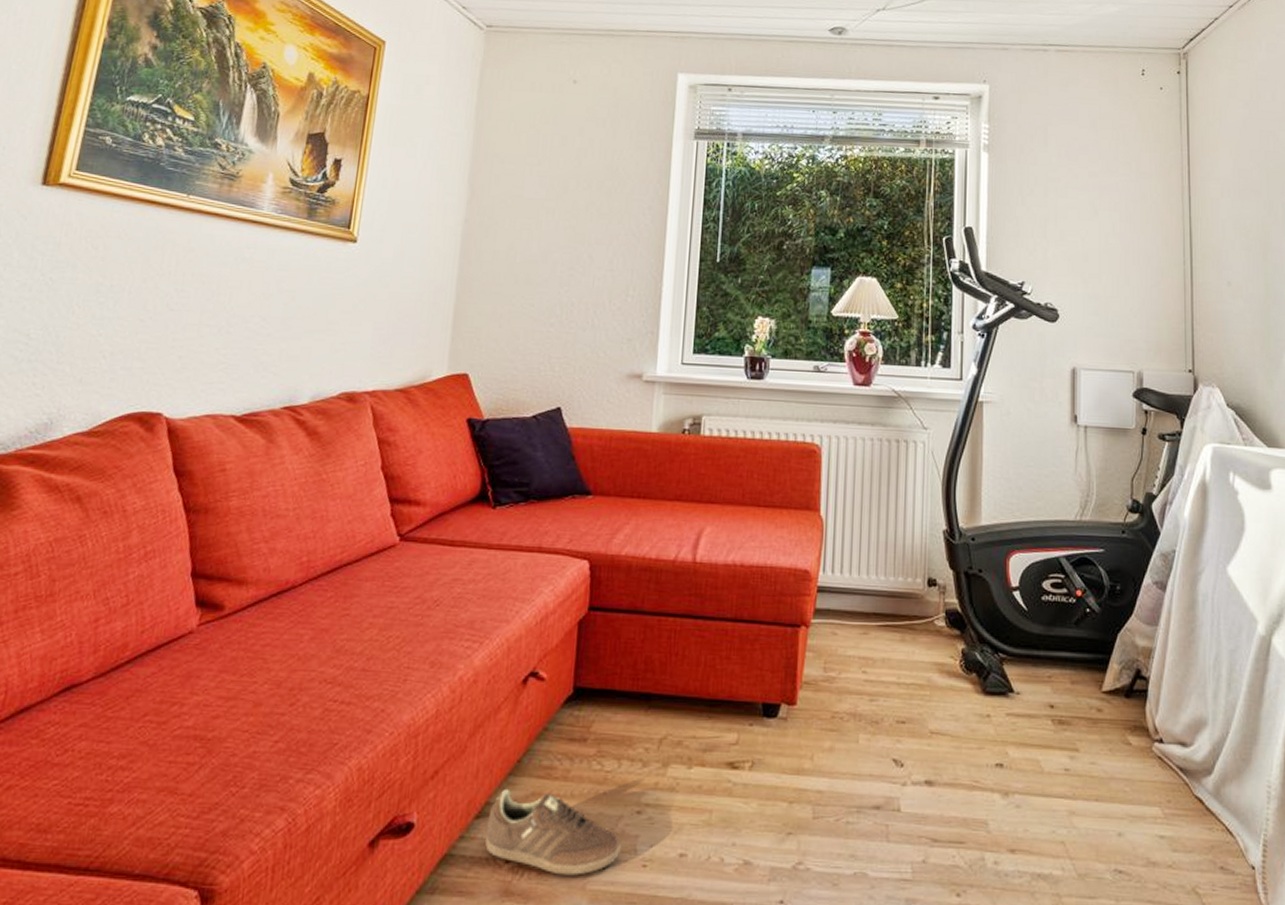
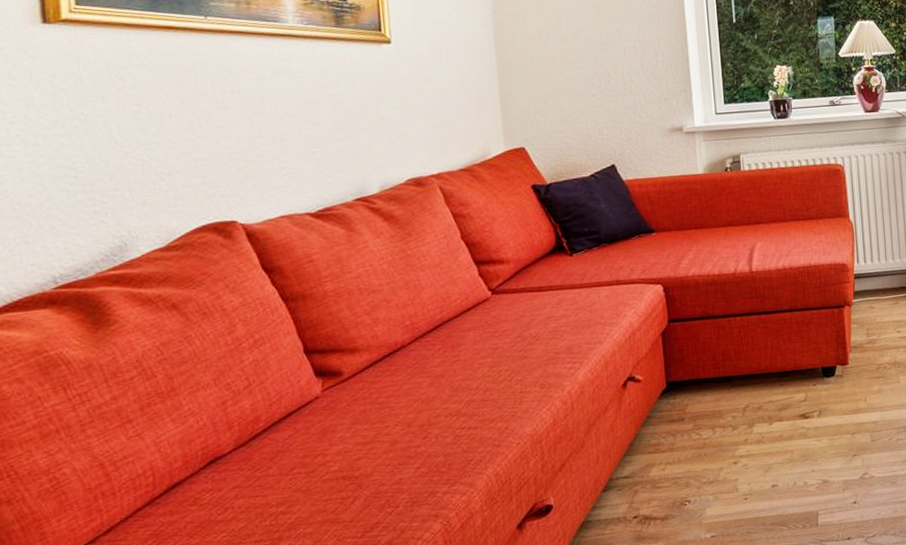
sneaker: present [485,788,621,875] -> none [613,462,725,519]

